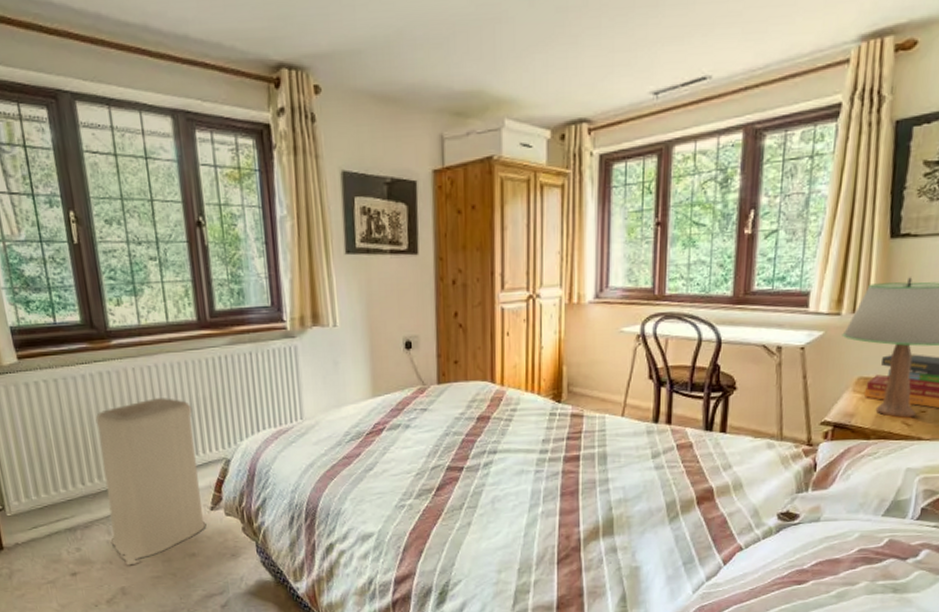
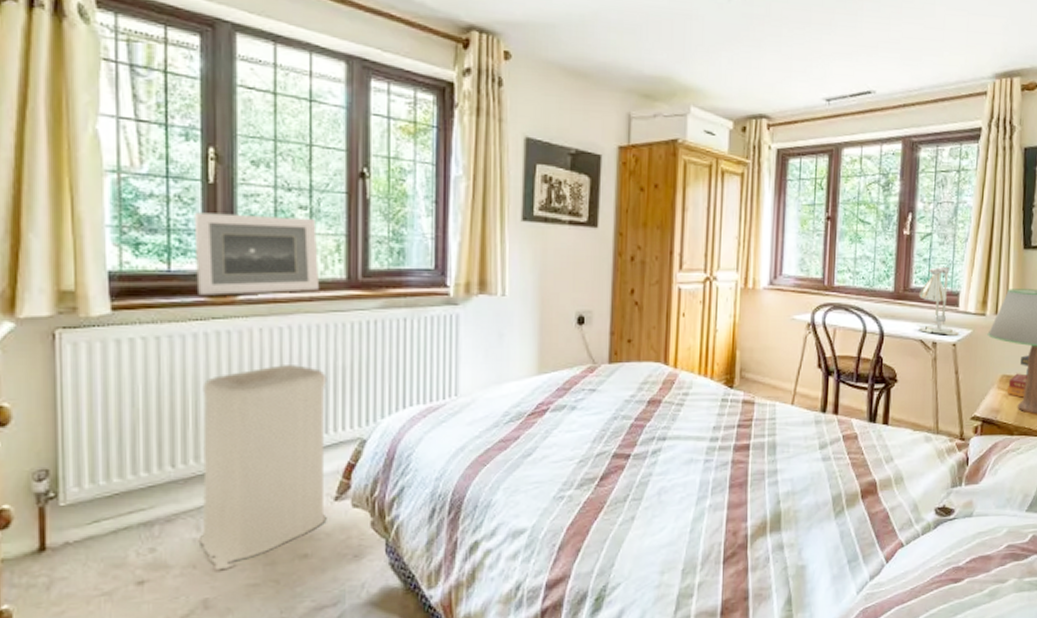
picture frame: none [66,267,177,342] -> present [194,212,320,296]
desk lamp: none [761,265,809,339] -> present [919,266,959,336]

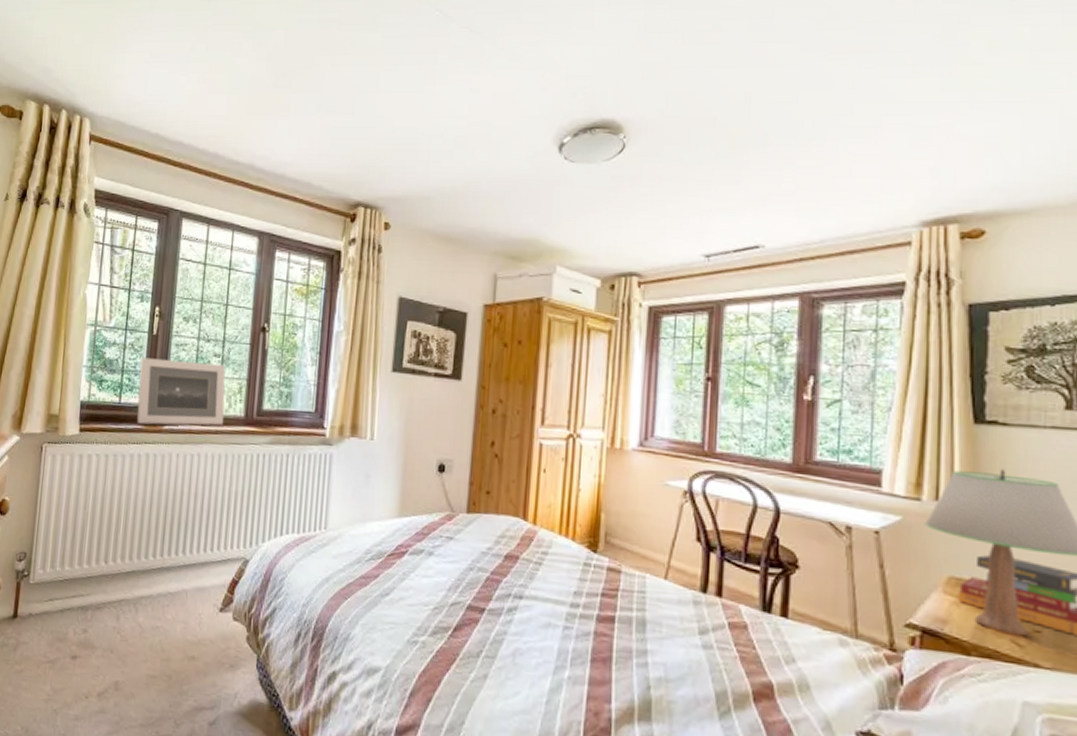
laundry basket: present [198,365,327,571] -> none [117,486,223,659]
desk lamp: present [919,266,959,336] -> none [826,437,883,522]

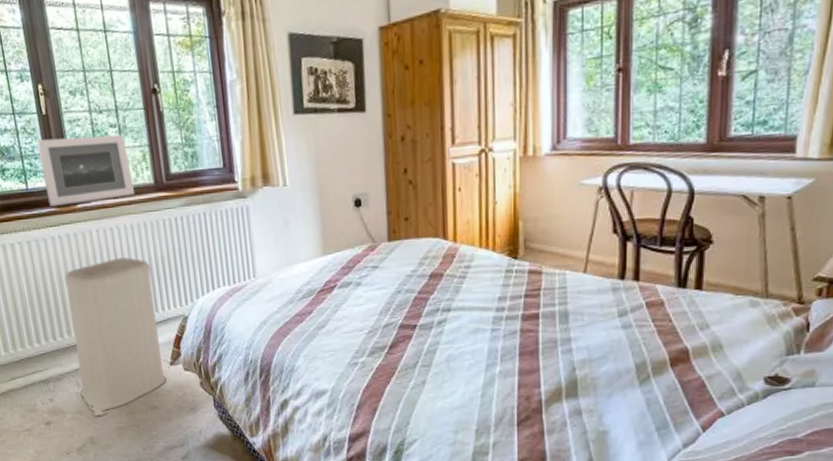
laundry basket: none [117,486,223,659] -> present [64,257,166,417]

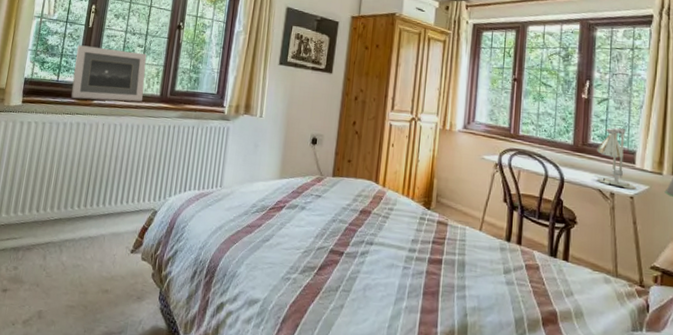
laundry basket: present [64,257,166,417] -> none [43,150,139,292]
desk lamp: none [740,107,796,188] -> present [597,127,636,190]

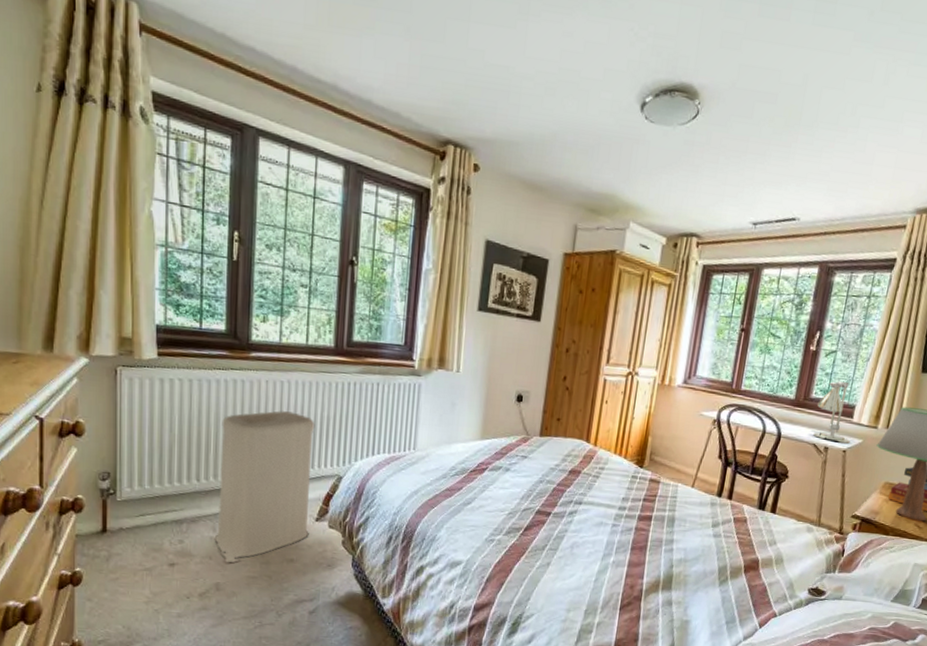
laundry basket: none [43,150,139,292] -> present [214,411,315,563]
picture frame: present [71,45,147,102] -> none [220,283,314,355]

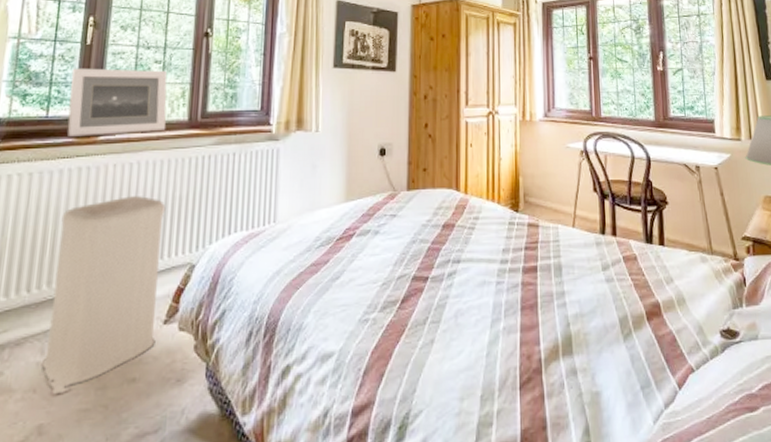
picture frame: none [220,283,314,355] -> present [66,68,168,137]
desk lamp: present [813,380,851,444] -> none [678,97,719,160]

